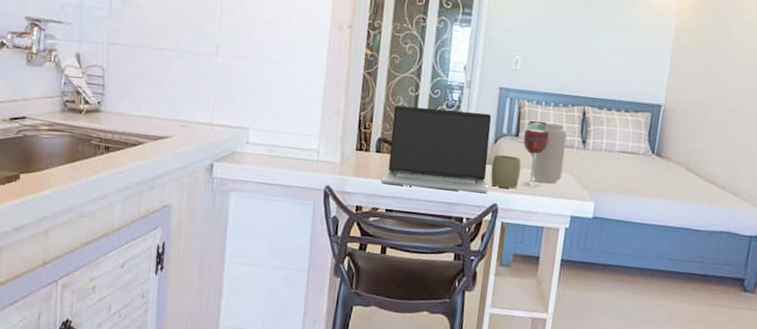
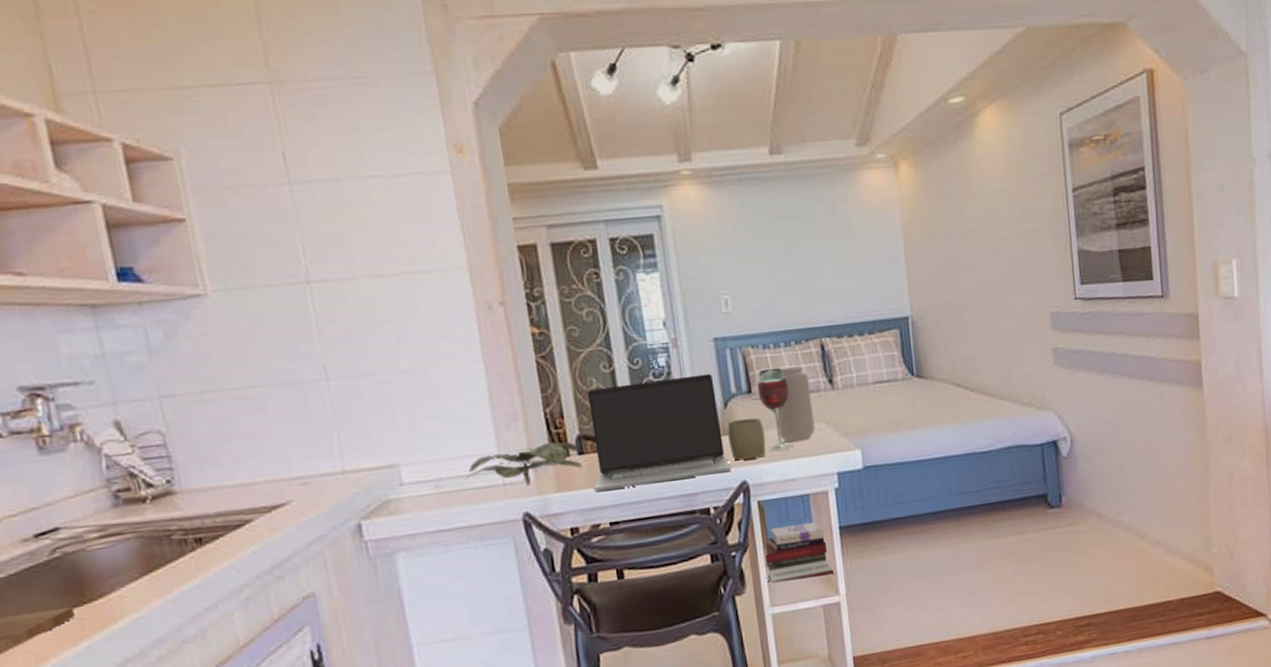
plant: none [291,136,378,165] -> present [464,442,584,485]
books: none [493,246,551,296] -> present [763,522,837,582]

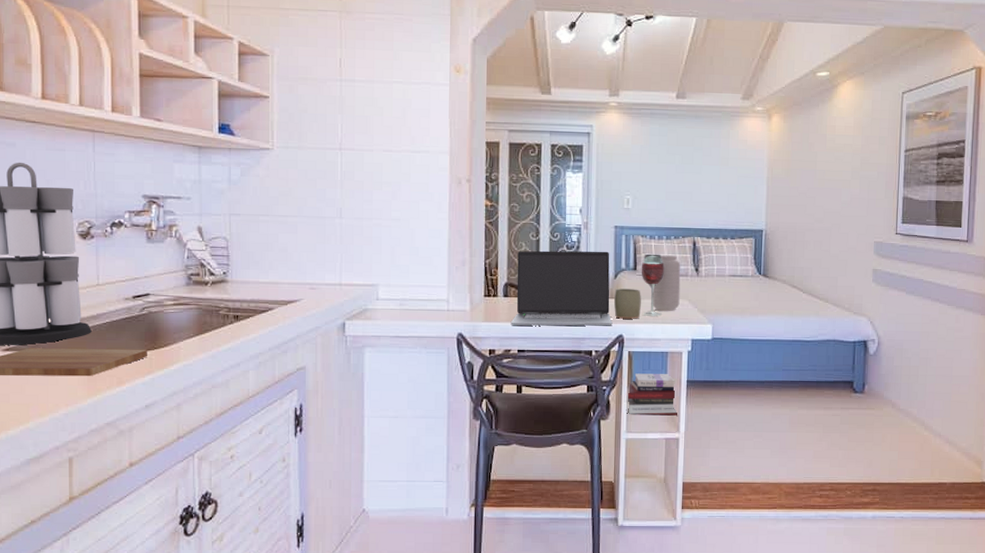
plant: present [464,442,584,485] -> none [421,285,506,313]

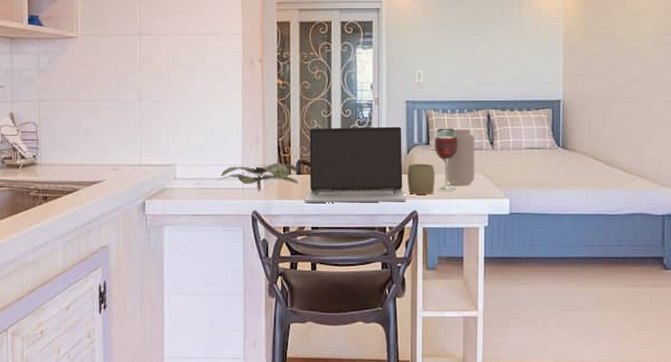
plant: none [421,285,506,313] -> present [217,163,299,191]
books: present [626,373,681,416] -> none [421,250,478,294]

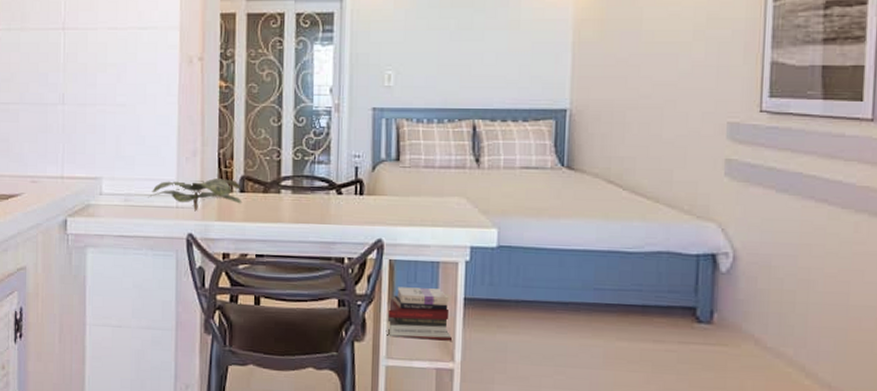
laptop: present [304,126,406,203] -> none [247,138,370,229]
mug: present [406,164,435,195] -> none [371,183,406,221]
books: none [421,250,478,294] -> present [386,287,456,341]
wineglass: present [434,128,458,191] -> none [405,141,435,218]
vase: present [446,129,475,187] -> none [419,142,457,212]

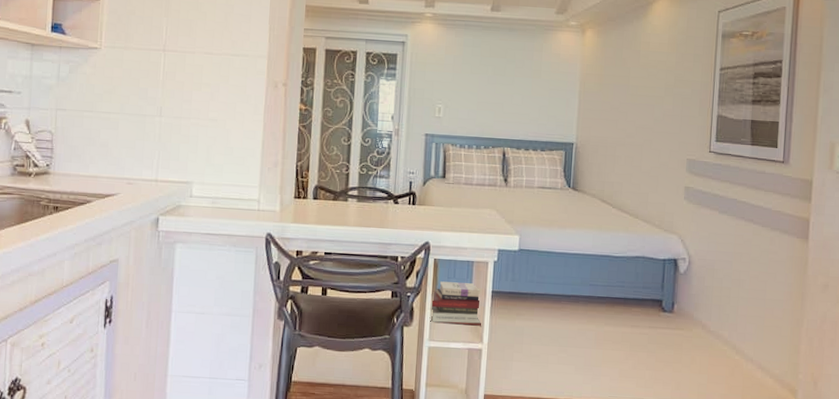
plant: present [148,178,243,210] -> none [233,187,315,213]

